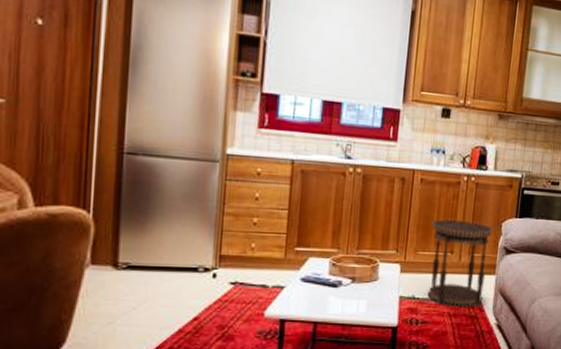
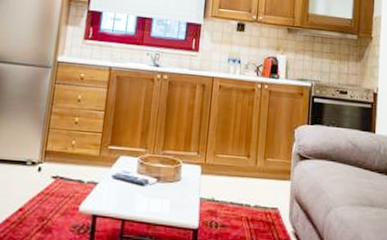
side table: present [427,218,494,307] -> none [226,123,287,213]

